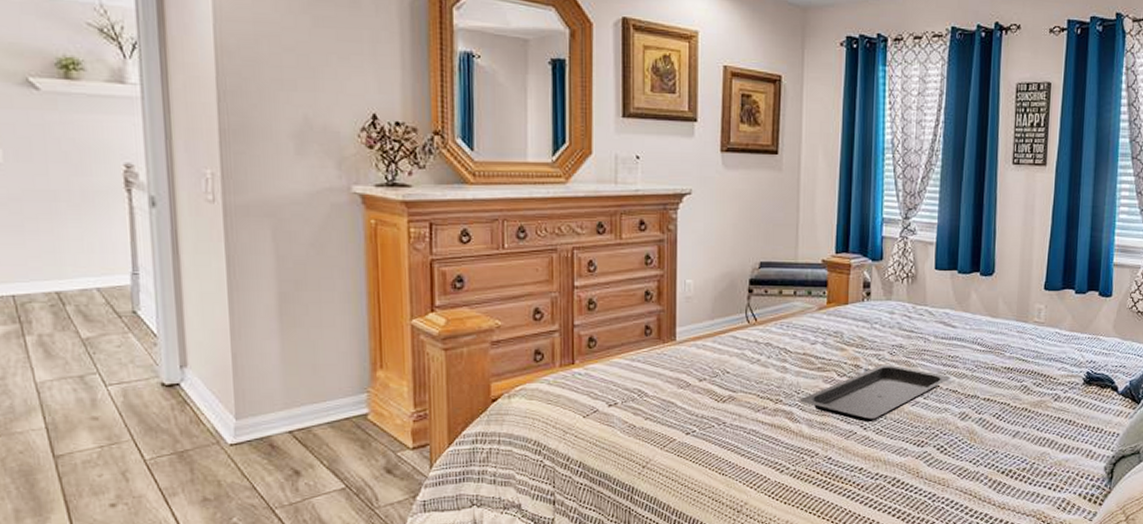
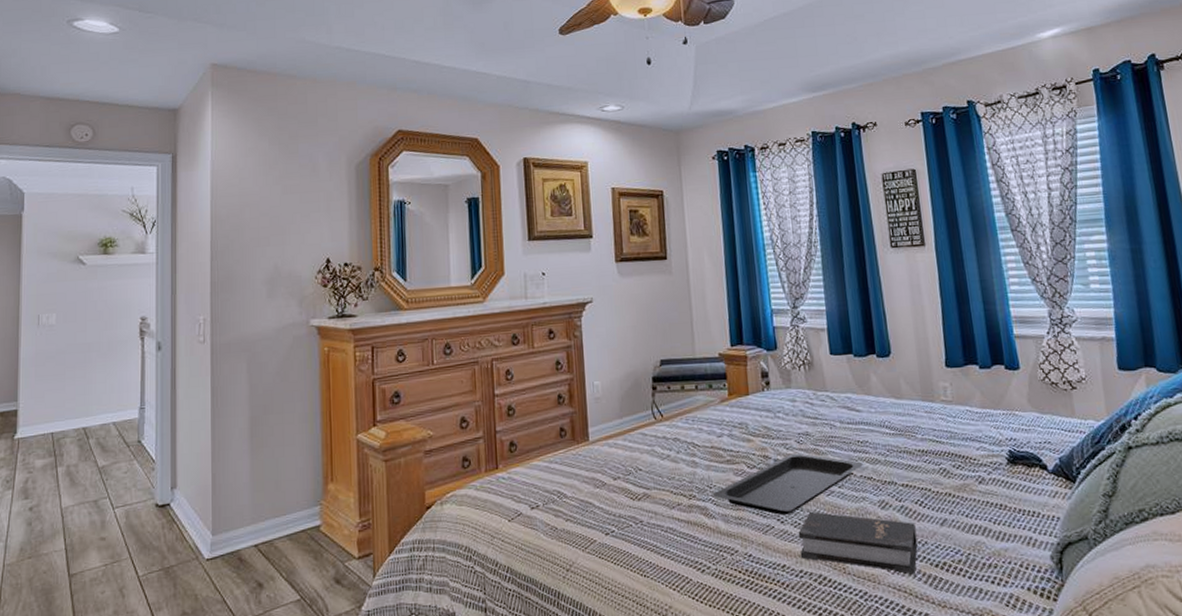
hardback book: none [878,419,990,480] -> present [798,511,918,575]

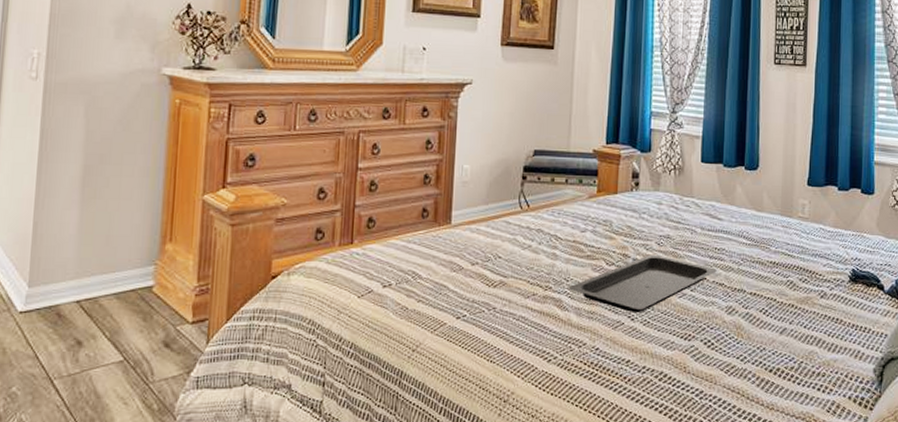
hardback book: present [798,511,918,575] -> none [645,311,757,378]

